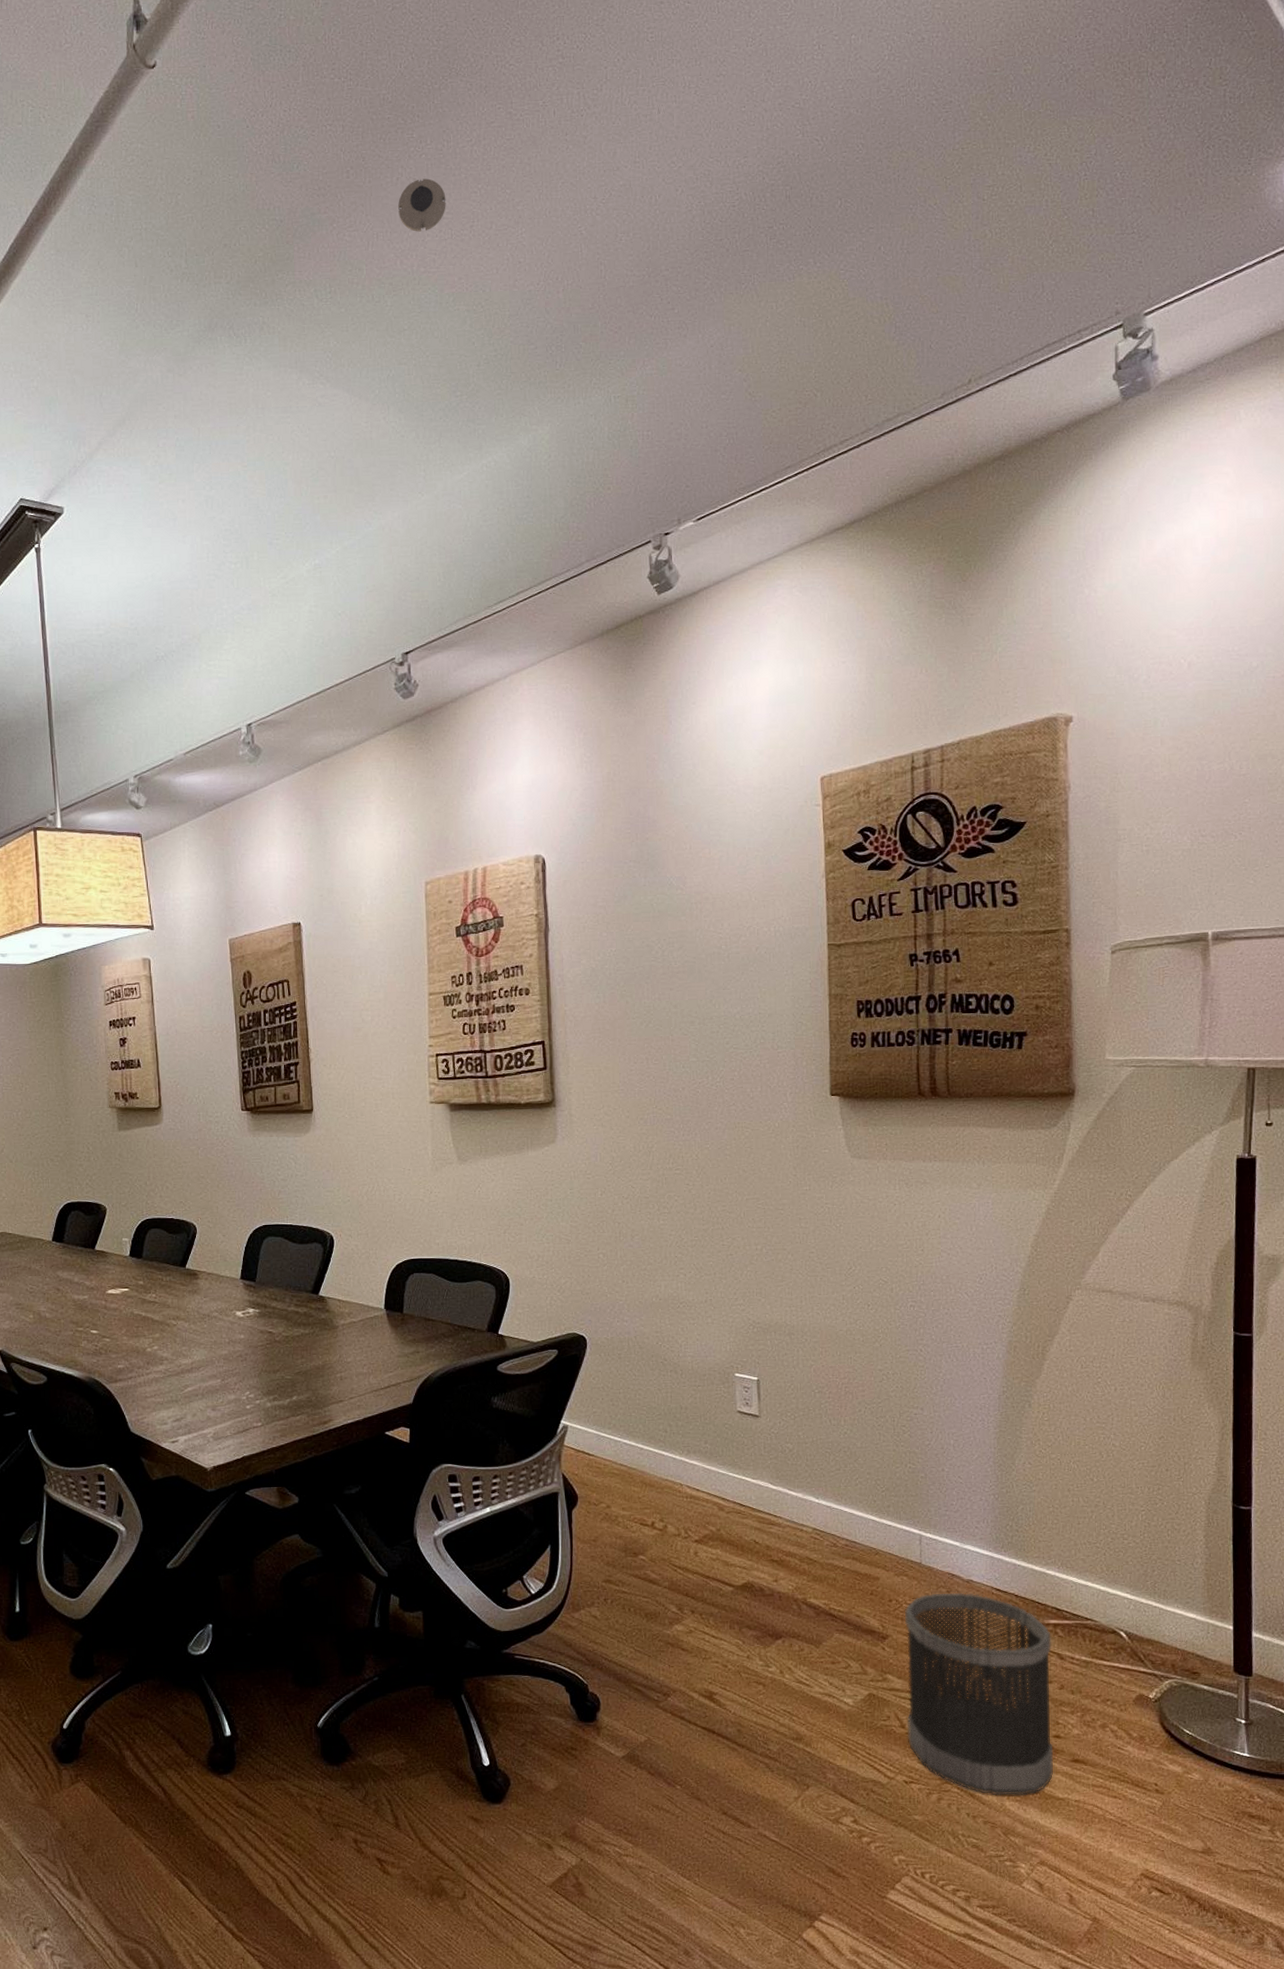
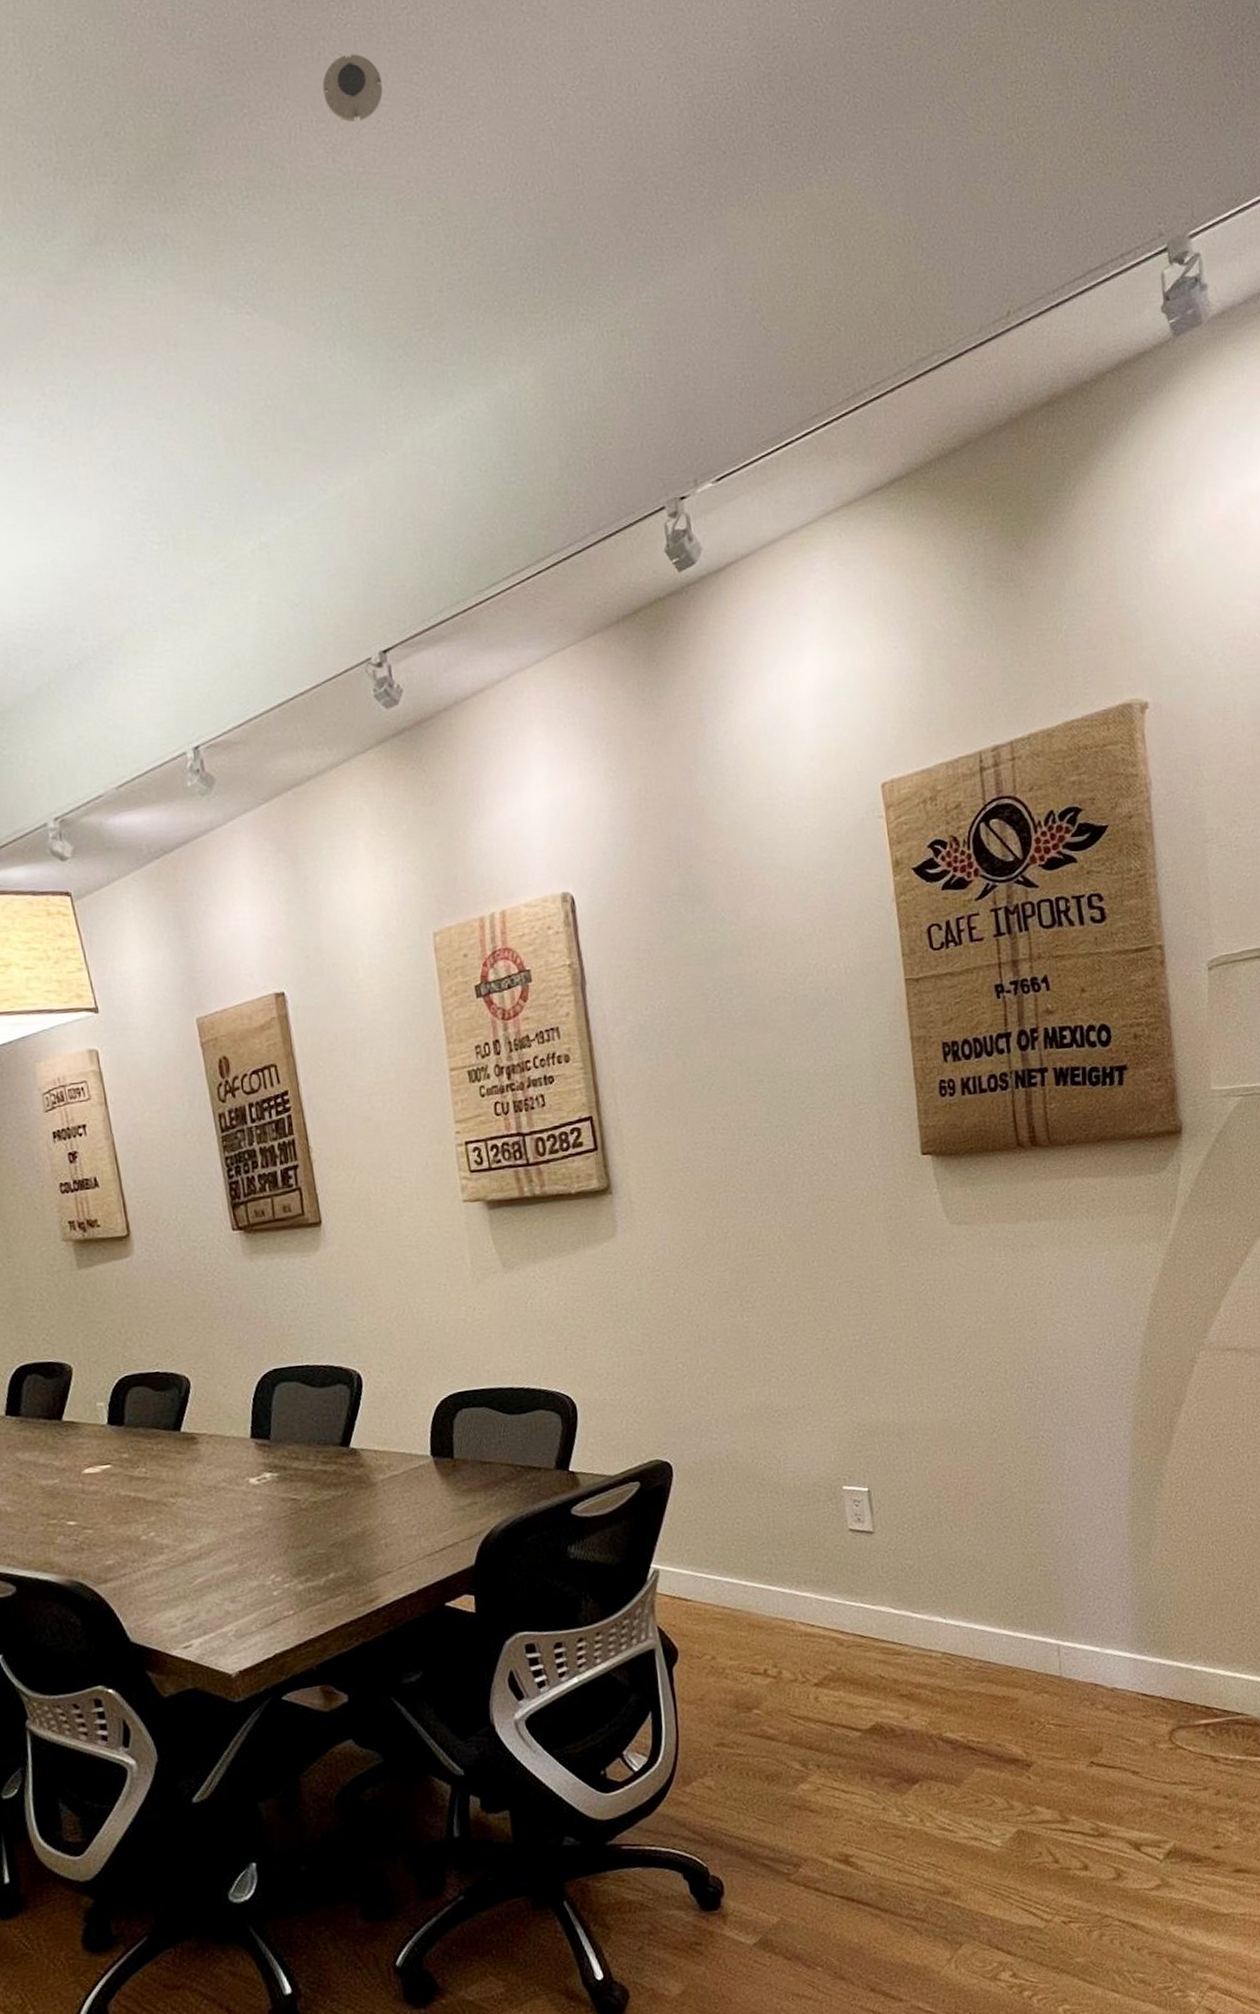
wastebasket: present [904,1592,1054,1796] -> none [1048,1702,1217,1922]

